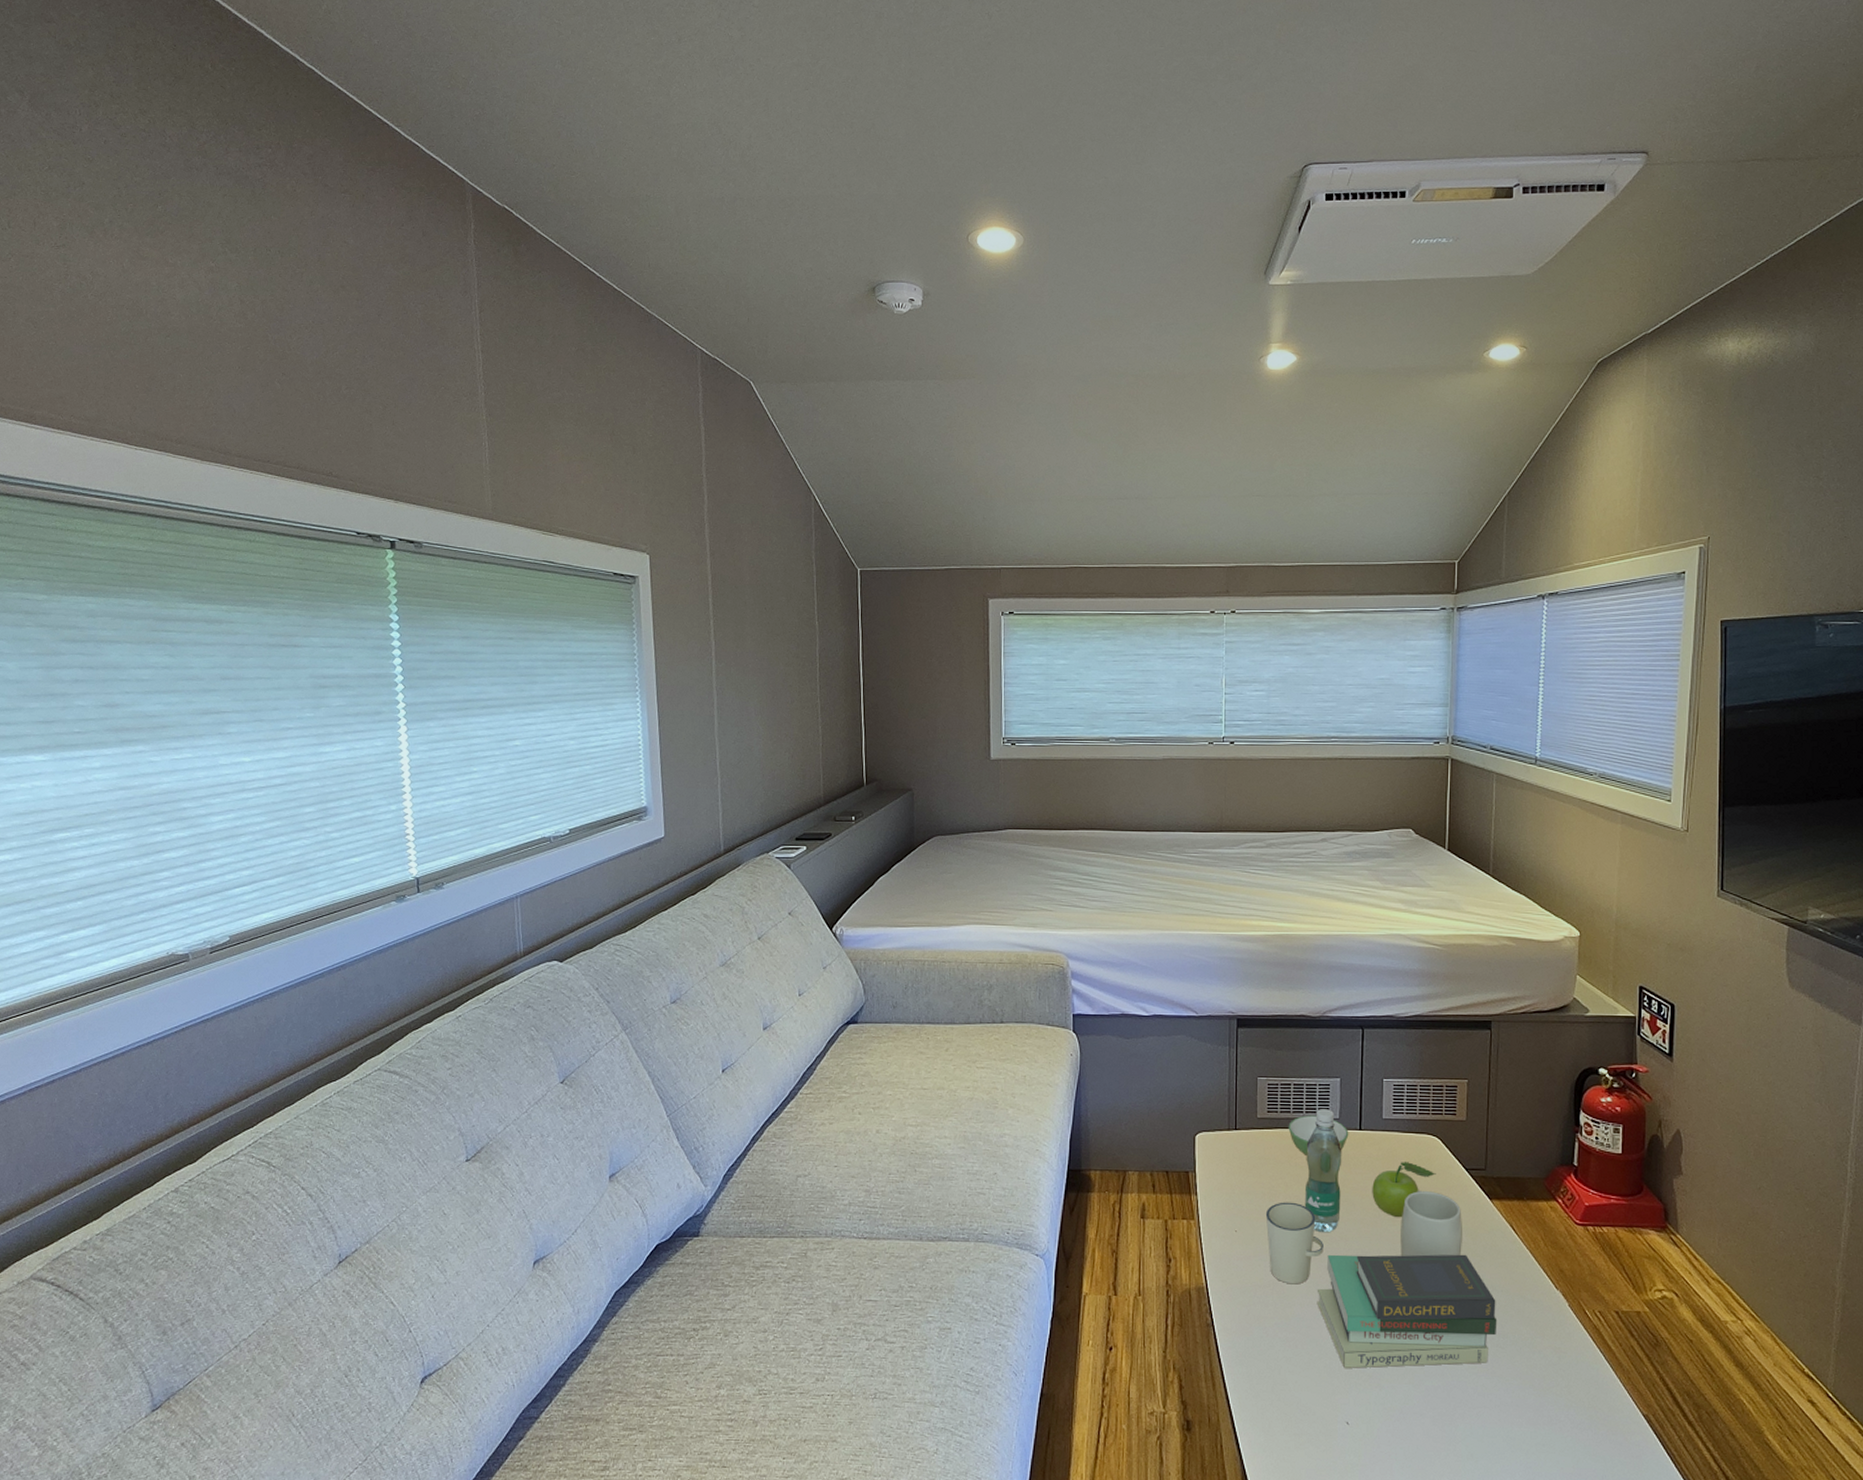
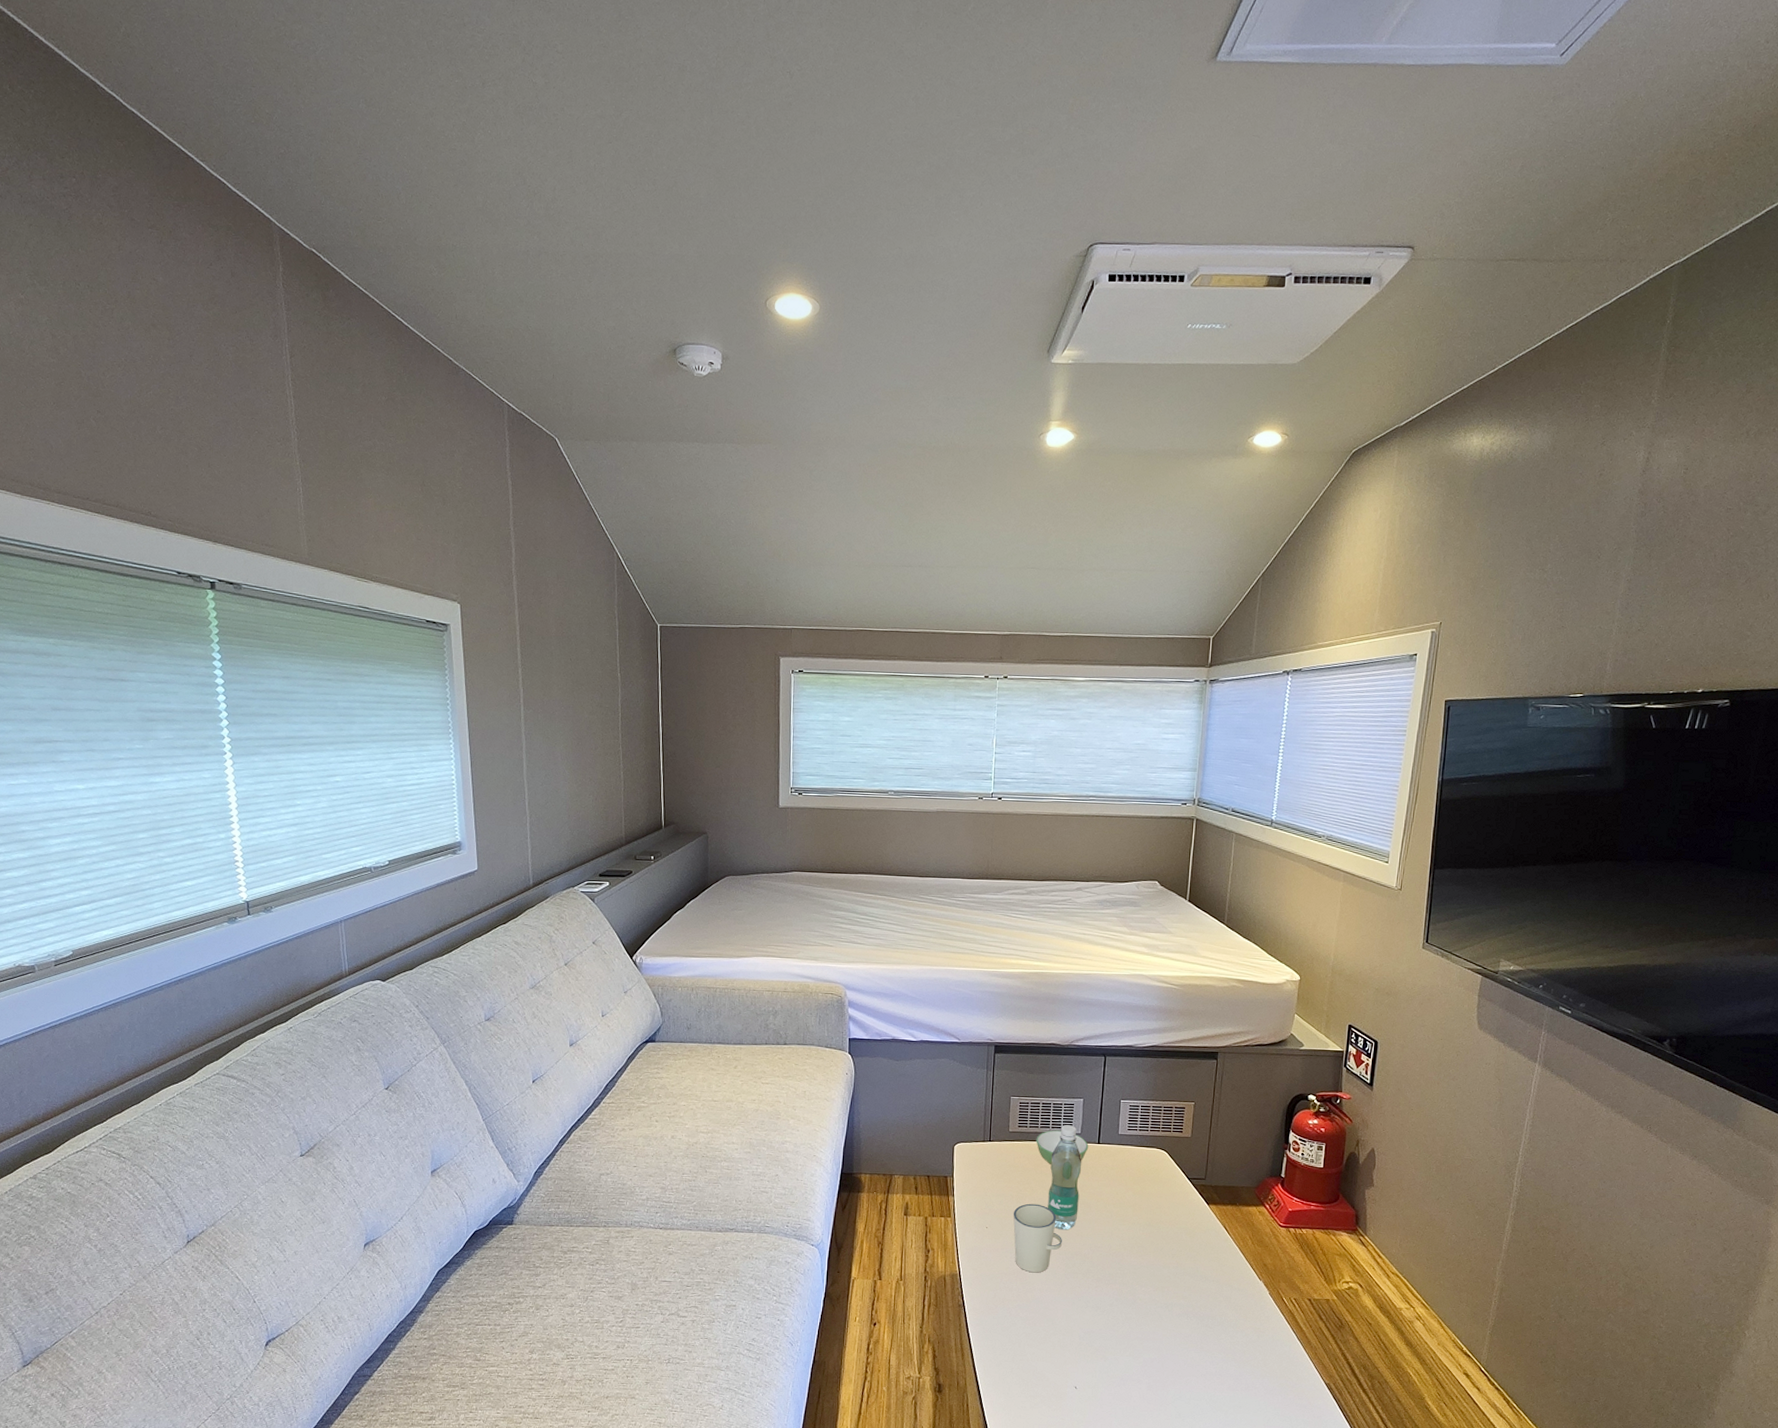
books: present [1316,1254,1497,1368] -> none [1054,1248,1208,1343]
fruit: present [1372,1162,1436,1218] -> none [1106,1171,1163,1219]
mug: present [1400,1190,1462,1257] -> none [1128,1195,1183,1252]

